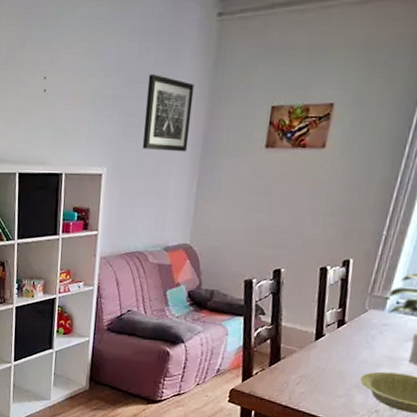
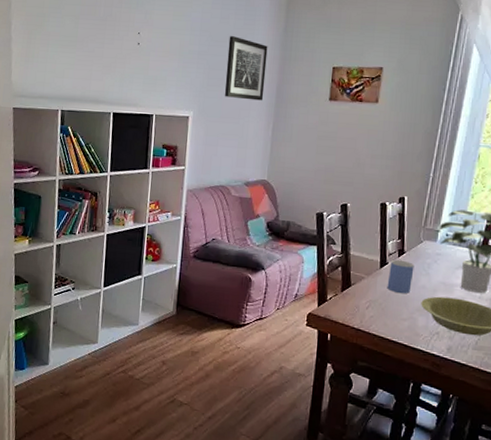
mug: none [321,331,356,369] -> present [387,259,414,294]

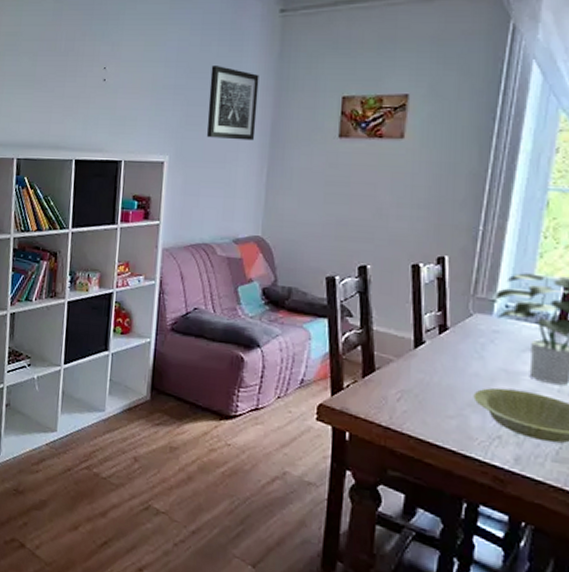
mug: present [387,259,414,294] -> none [425,337,462,384]

